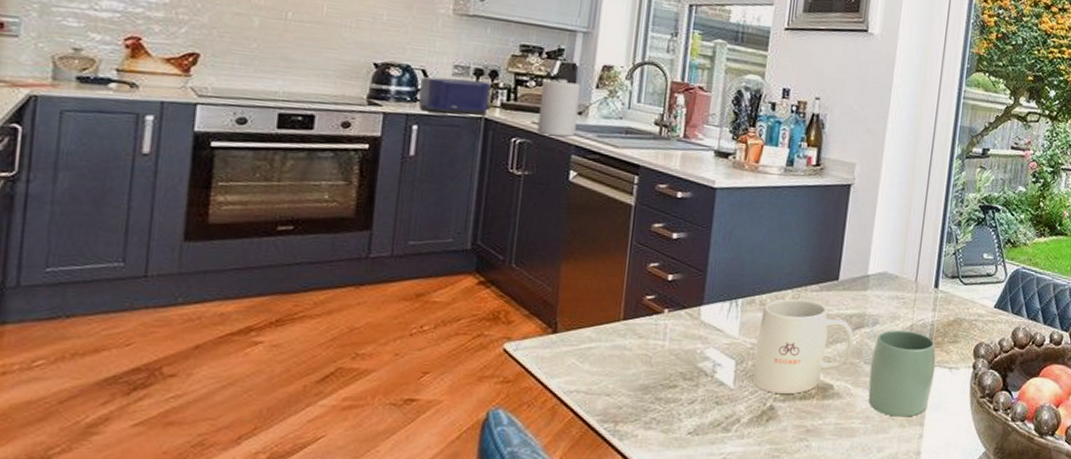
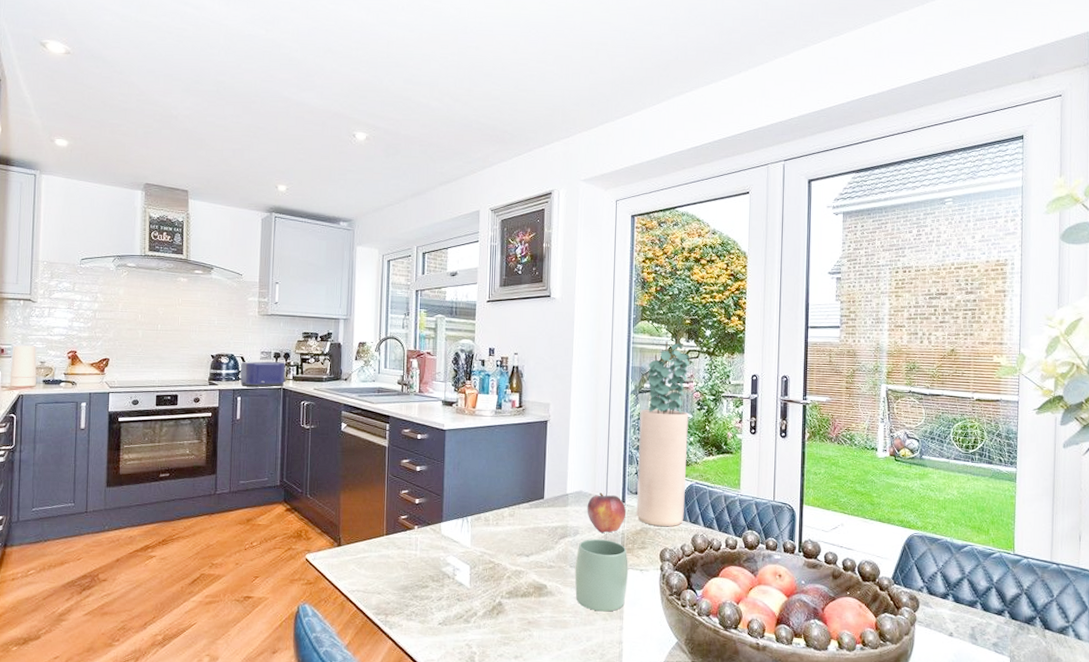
canister: none [13,19,67,87] -> present [10,345,37,388]
paper towel holder: present [537,78,581,137] -> none [318,355,345,398]
mug: present [753,298,854,395] -> none [484,515,560,593]
fruit: none [891,275,938,324] -> present [587,493,626,533]
vase: none [950,92,1030,318] -> present [636,335,690,527]

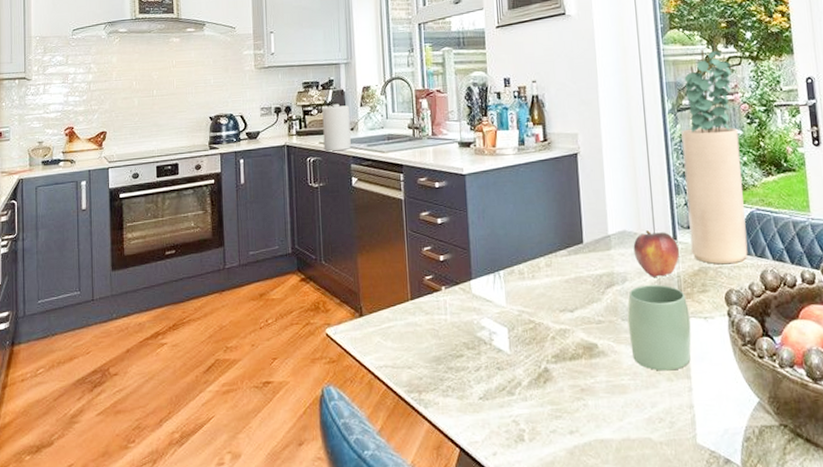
canister: present [10,345,37,388] -> none [9,126,35,172]
toaster: present [240,361,286,388] -> none [241,117,289,148]
paper towel holder: none [318,355,345,398] -> present [322,103,351,152]

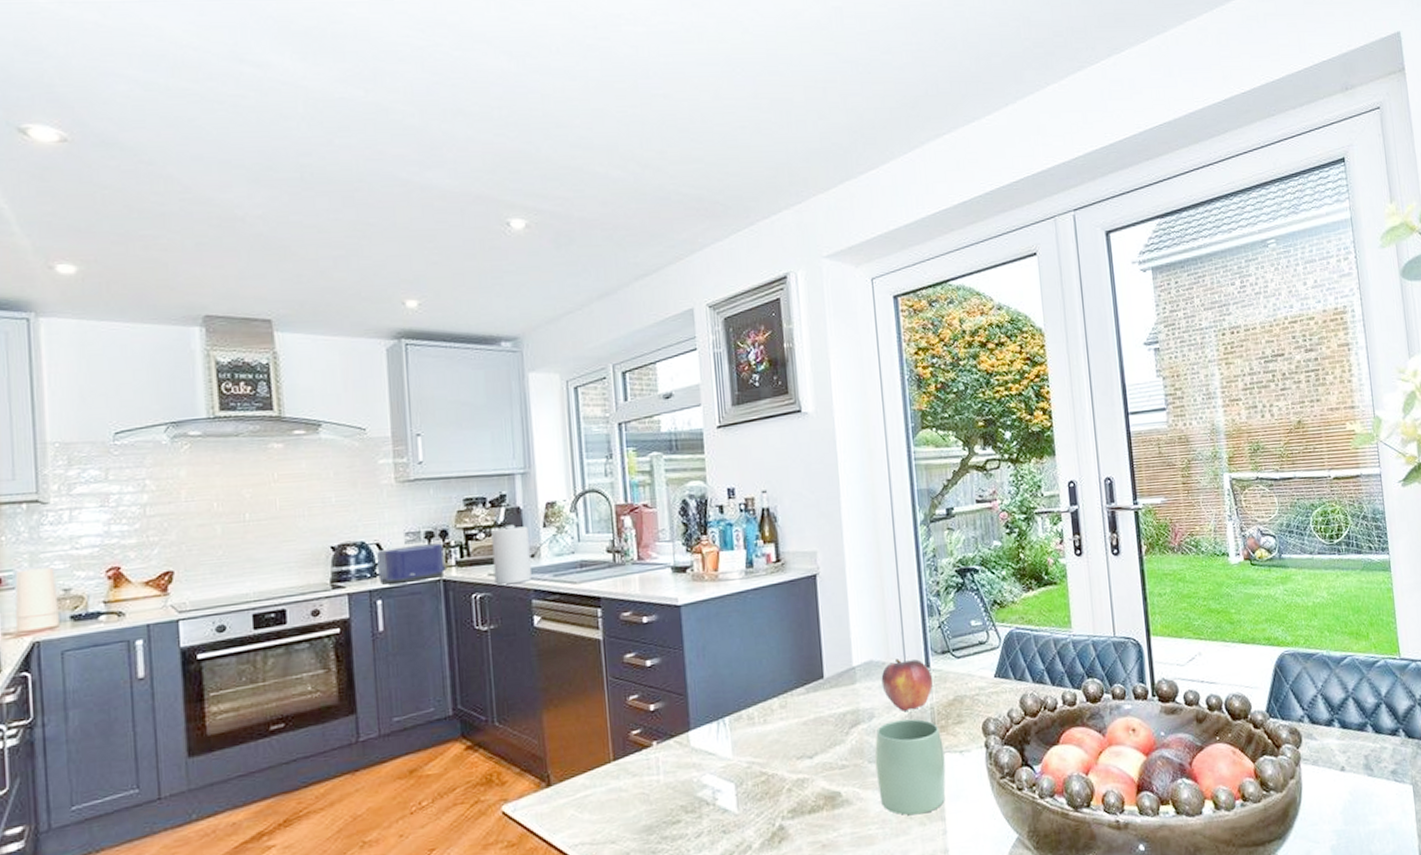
canister: none [9,126,35,172] -> present [15,567,60,633]
toaster: none [241,117,289,148] -> present [377,543,446,585]
vase: present [681,41,748,265] -> none [934,442,1007,692]

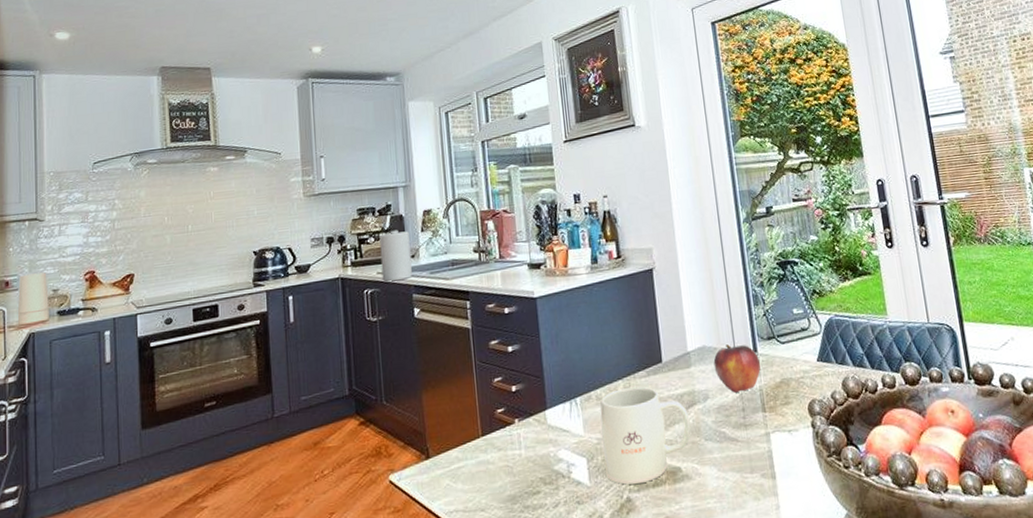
toaster: present [377,543,446,585] -> none [289,247,344,283]
mug: none [751,705,854,812] -> present [600,386,691,485]
mug: present [874,719,946,816] -> none [710,400,777,491]

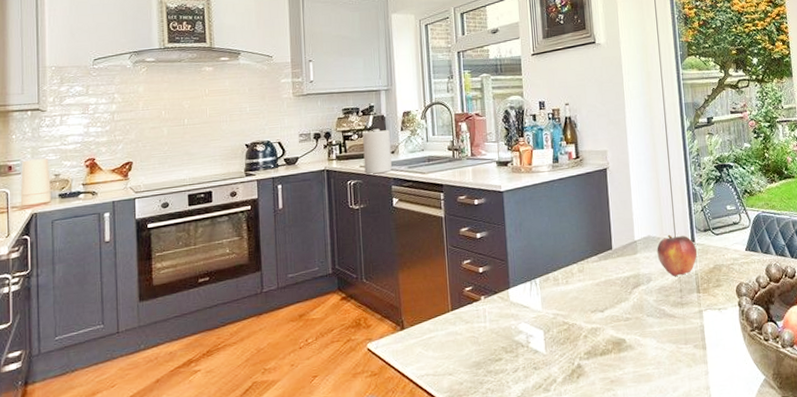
mug: present [600,386,691,485] -> none [556,270,635,354]

